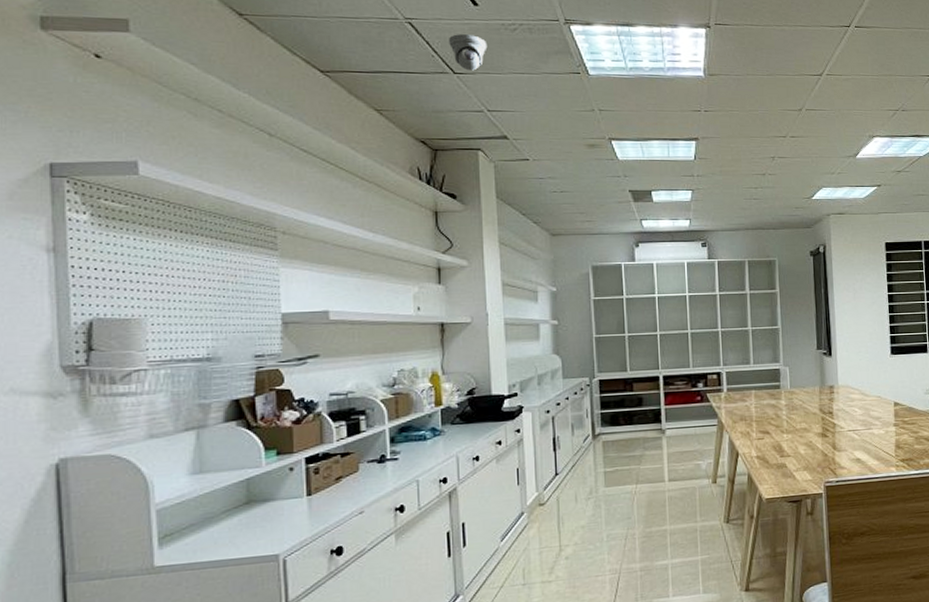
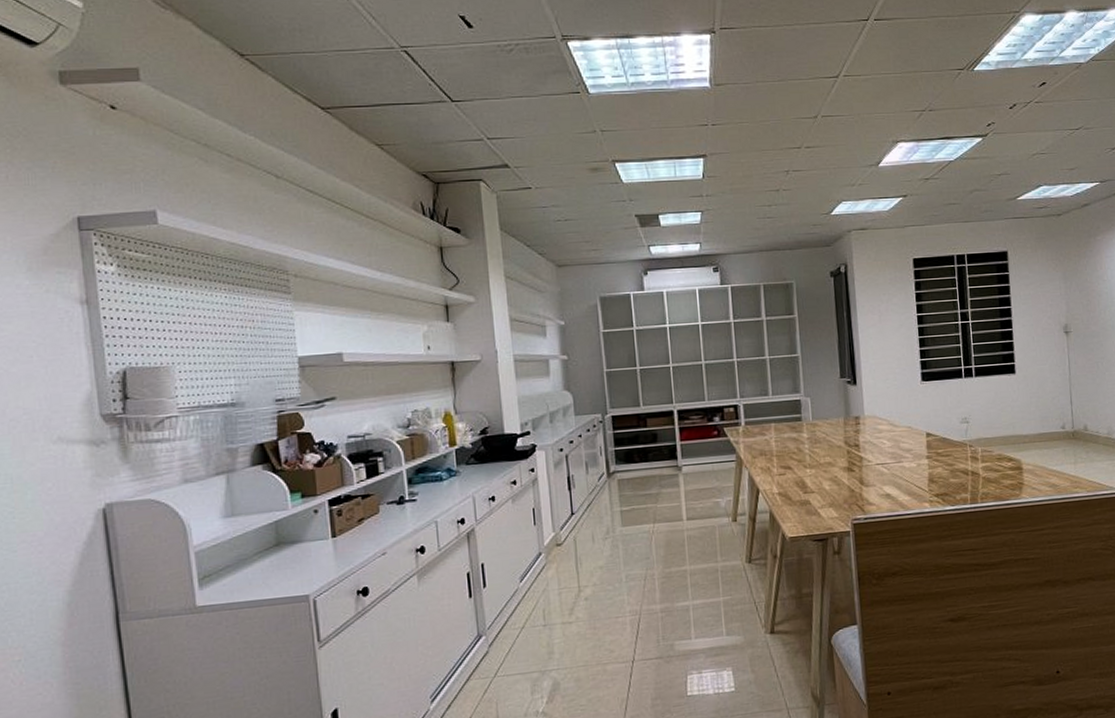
security camera: present [449,34,488,71] -> none [445,59,484,98]

